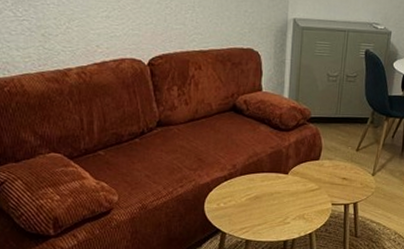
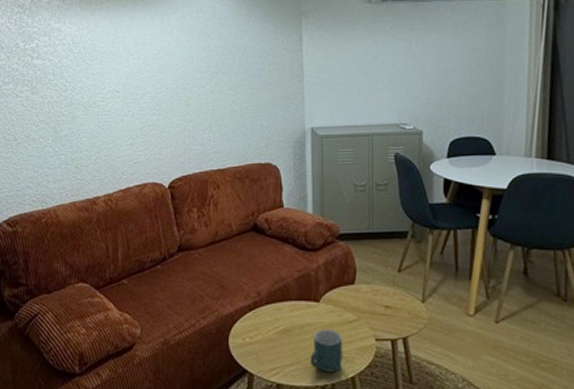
mug: none [276,196,305,230] -> present [310,329,343,373]

